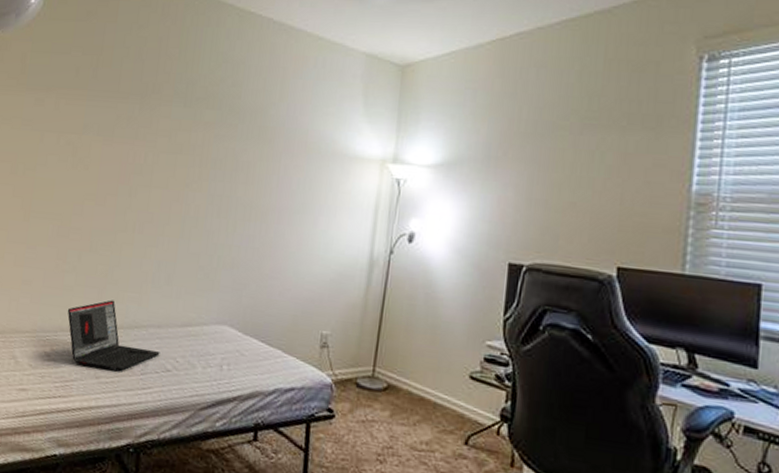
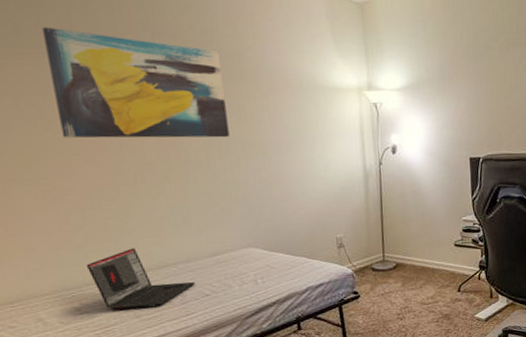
wall art: none [85,72,243,197] -> present [42,27,230,138]

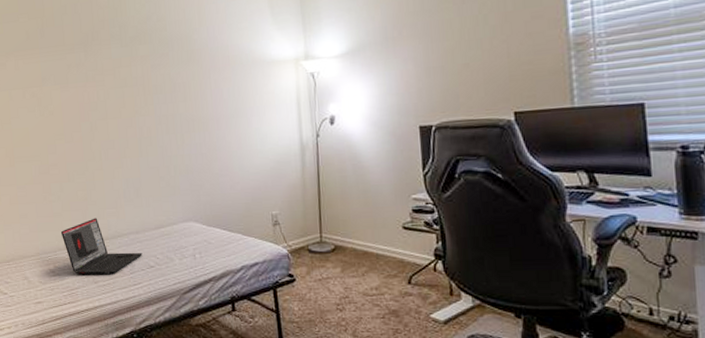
wall art: present [42,27,230,138] -> none [44,31,176,121]

